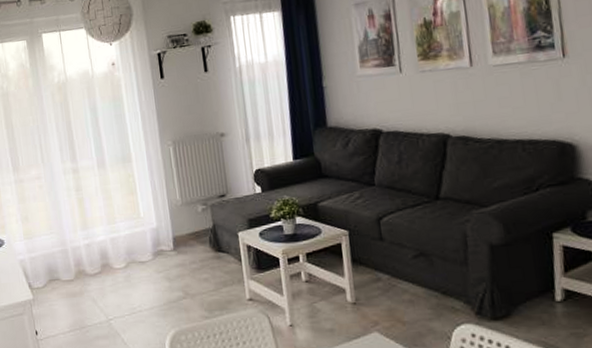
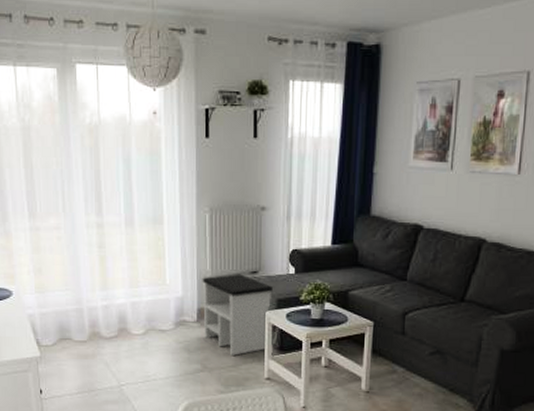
side table: none [173,199,244,280] -> present [202,274,273,355]

